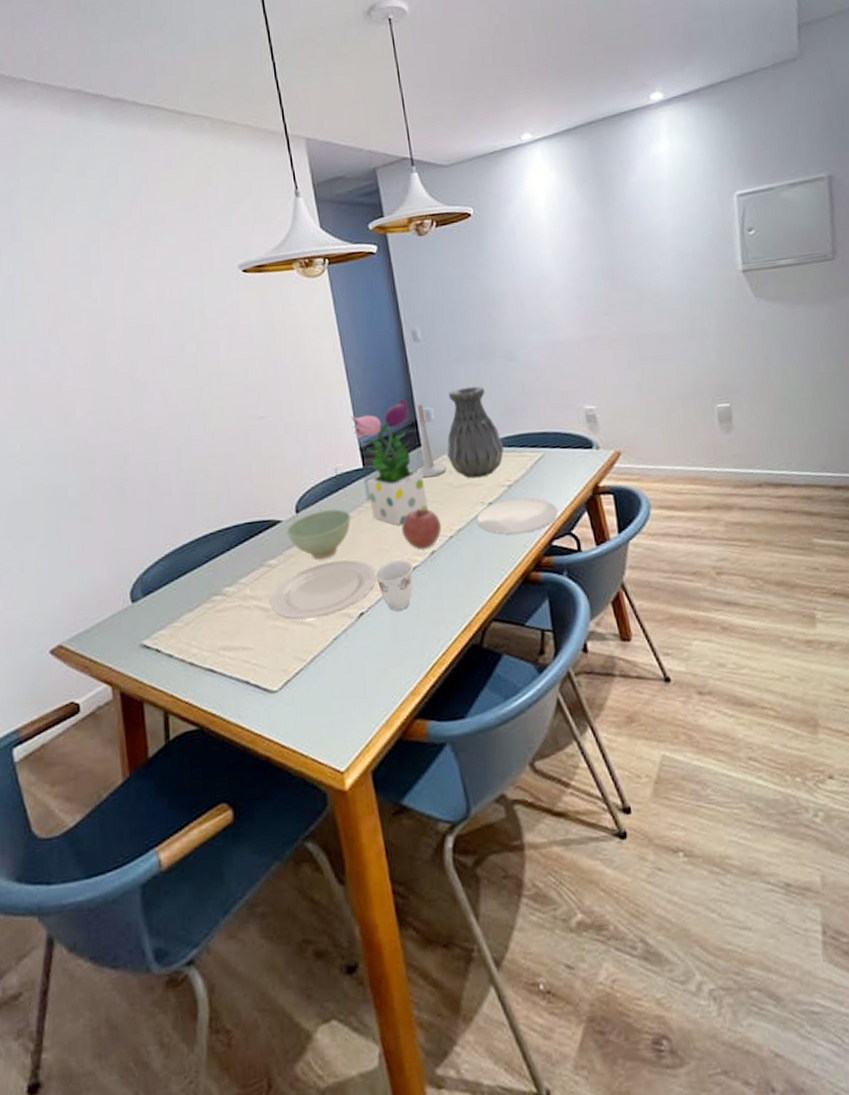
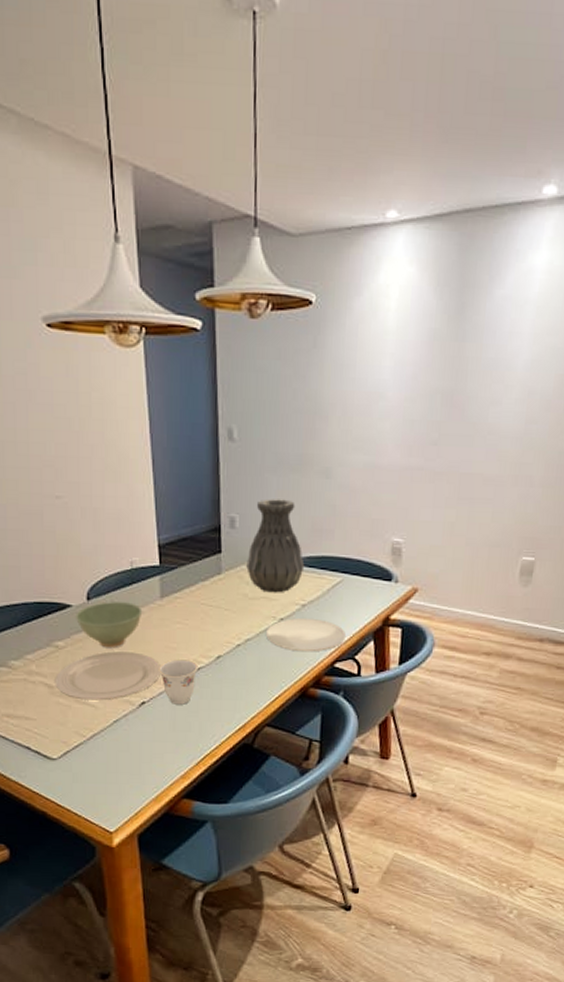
flower arrangement: present [351,399,428,525] -> none [152,501,220,627]
fruit: present [401,508,442,549] -> none [191,614,231,652]
candlestick: present [416,404,446,478] -> none [213,509,243,585]

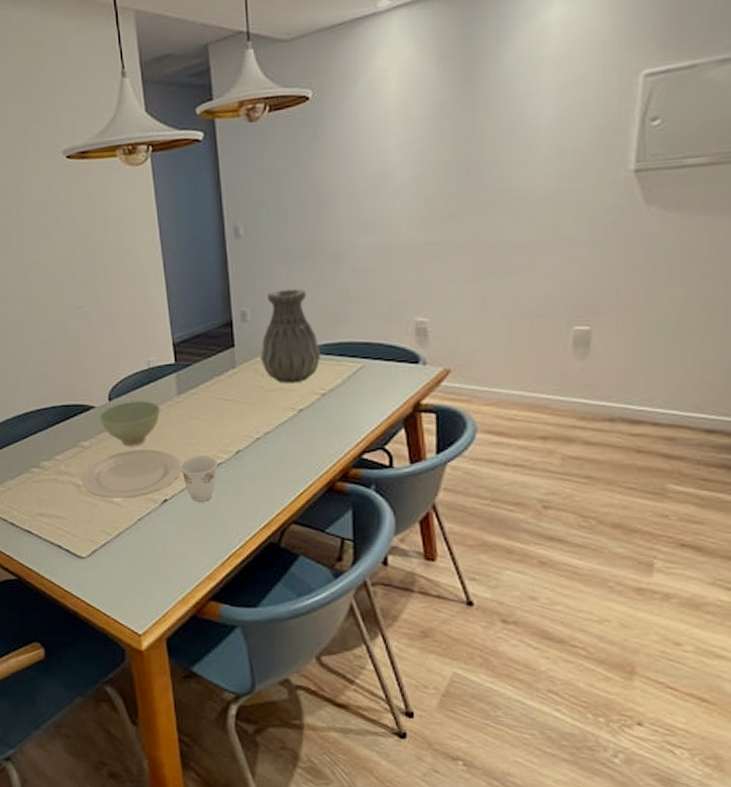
plate: present [266,617,345,652] -> none [286,407,372,444]

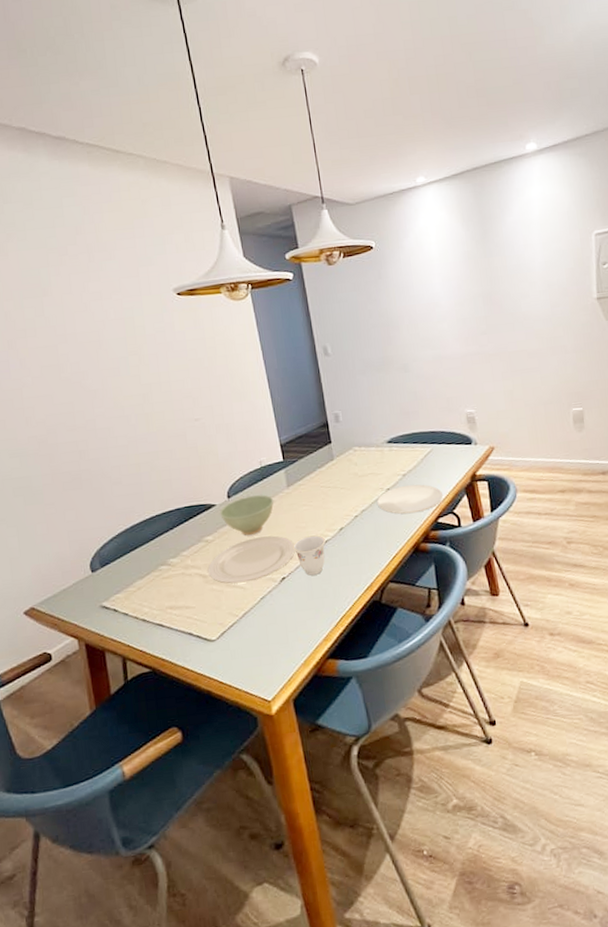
vase: present [261,288,321,384] -> none [353,393,400,469]
plate: none [286,407,372,444] -> present [377,484,443,514]

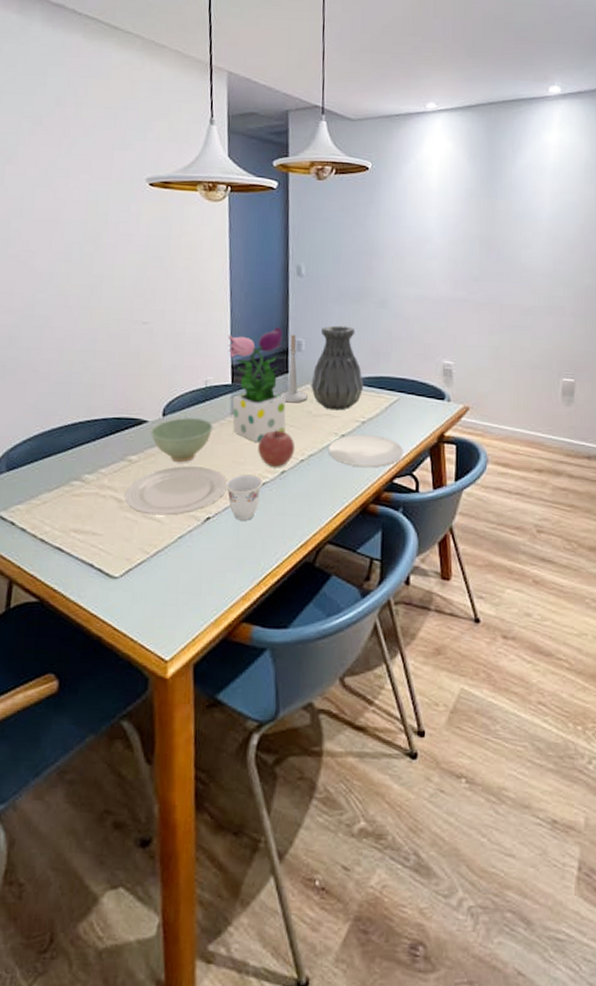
flower arrangement: none [272,404,337,507] -> present [227,327,286,442]
fruit: none [315,493,349,526] -> present [258,430,296,467]
candlestick: none [327,408,352,469] -> present [280,334,308,403]
vase: none [353,393,400,469] -> present [311,325,364,411]

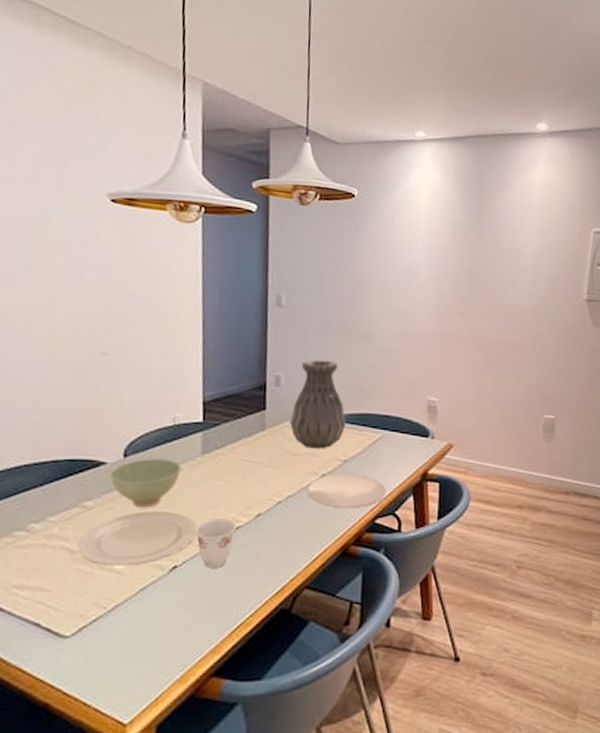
flower arrangement: present [227,327,286,442] -> none [198,360,263,484]
fruit: present [258,430,296,467] -> none [231,471,273,510]
candlestick: present [280,334,308,403] -> none [257,368,286,442]

